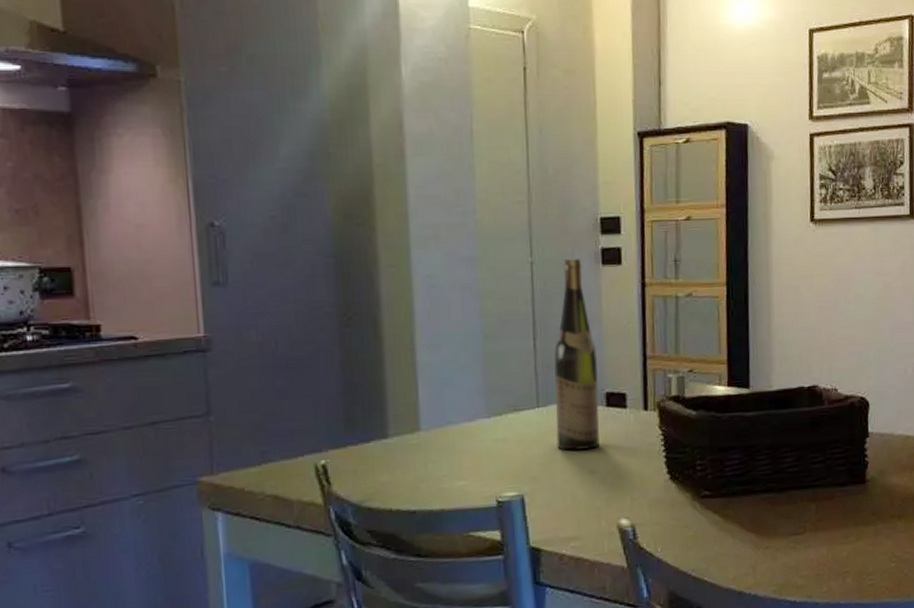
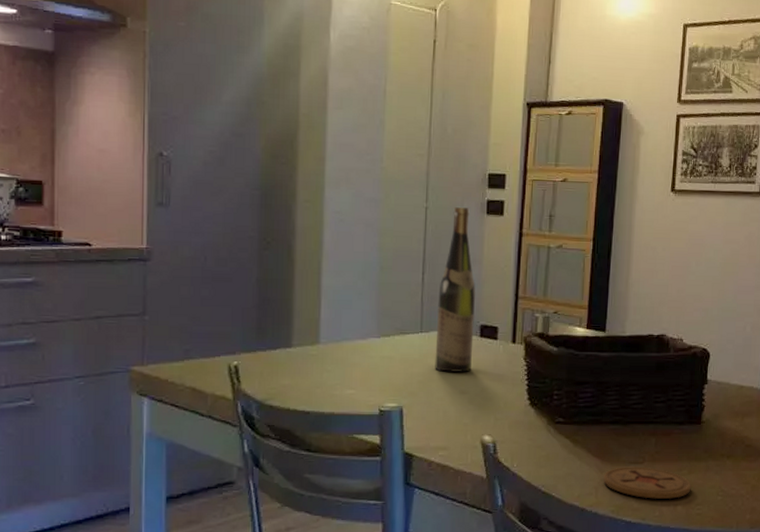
coaster: none [760,537,861,574] -> present [602,466,691,499]

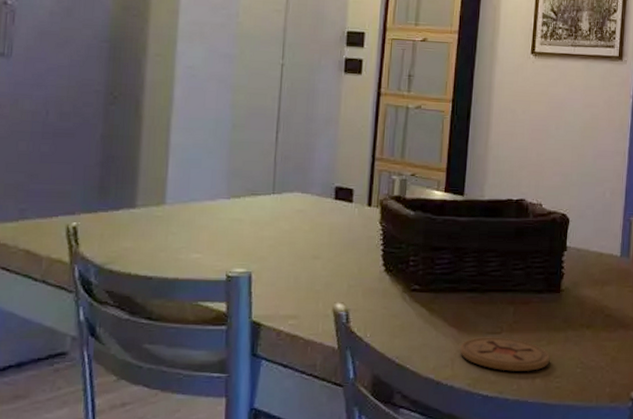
wine bottle: present [435,207,476,373] -> none [286,65,332,237]

